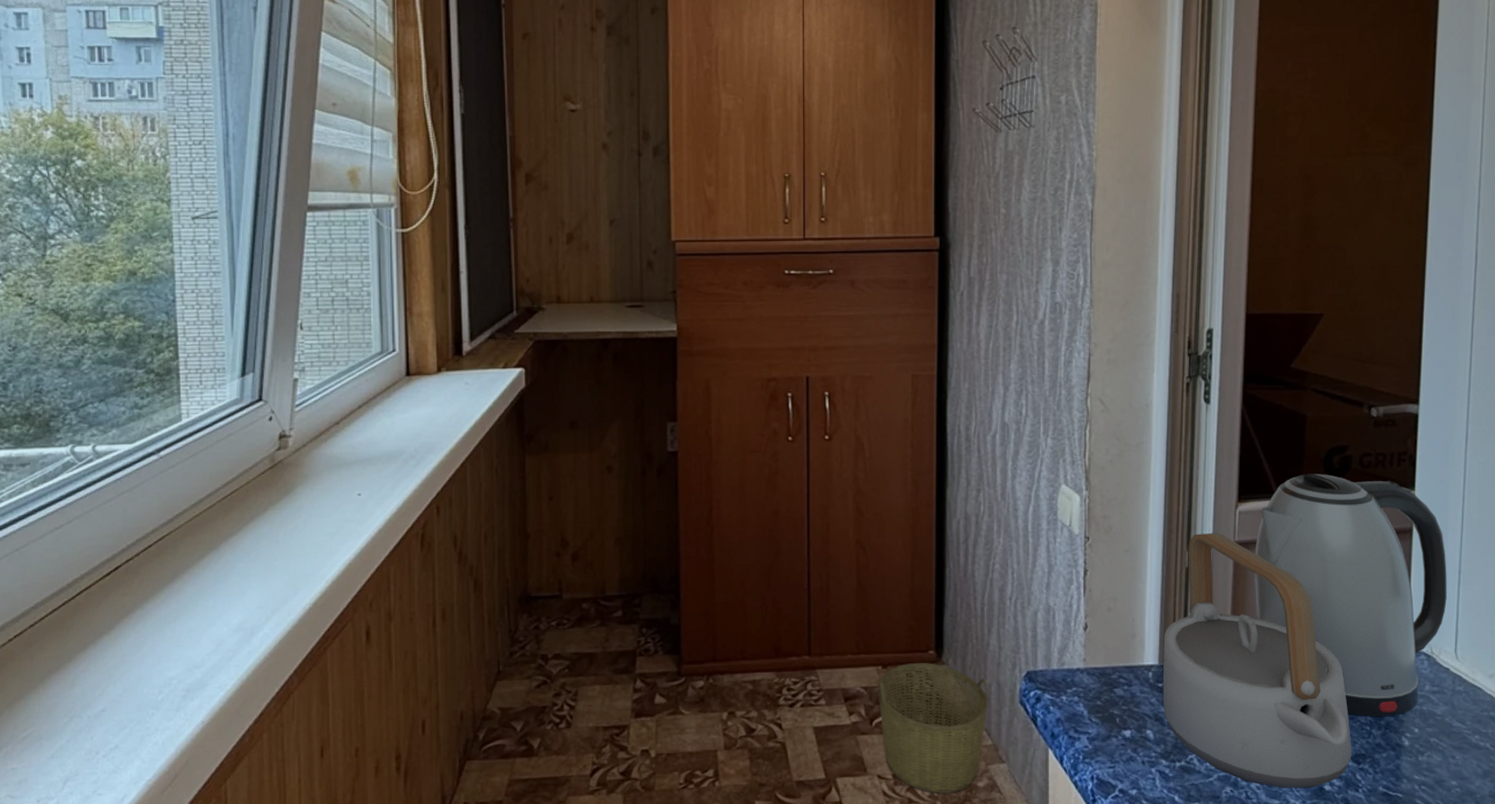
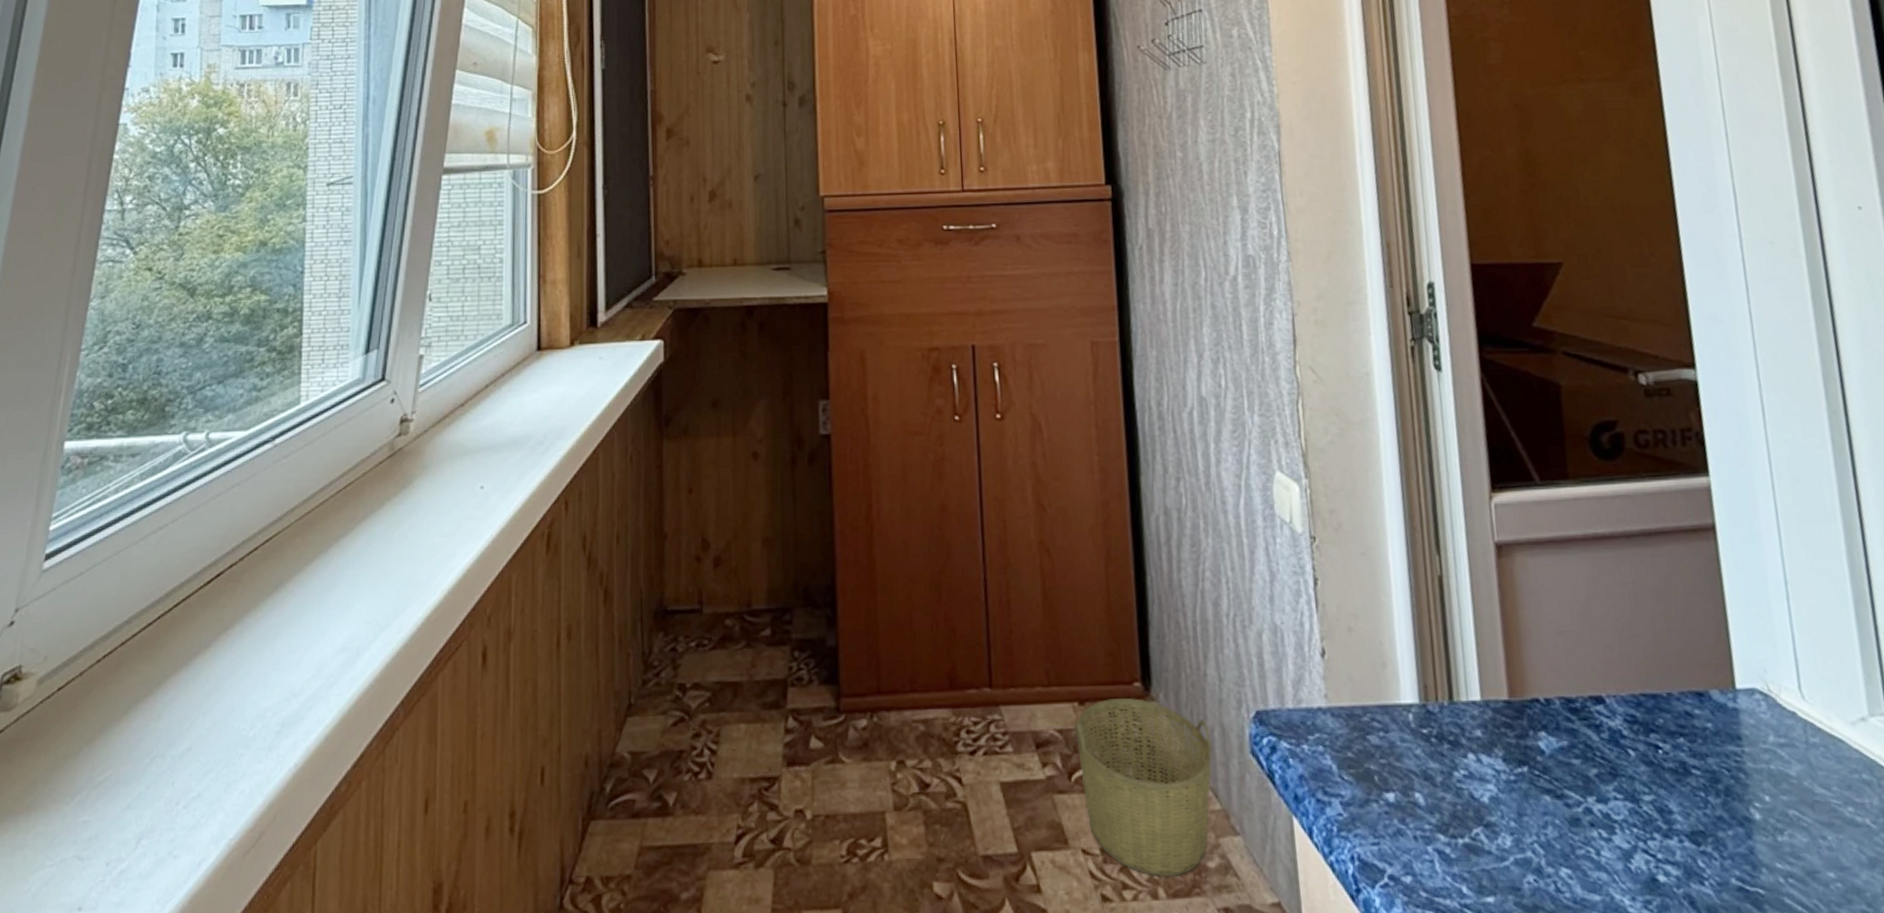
teapot: present [1163,532,1352,789] -> none [1421,530,1688,879]
kettle: present [1254,473,1447,718] -> none [1520,456,1777,780]

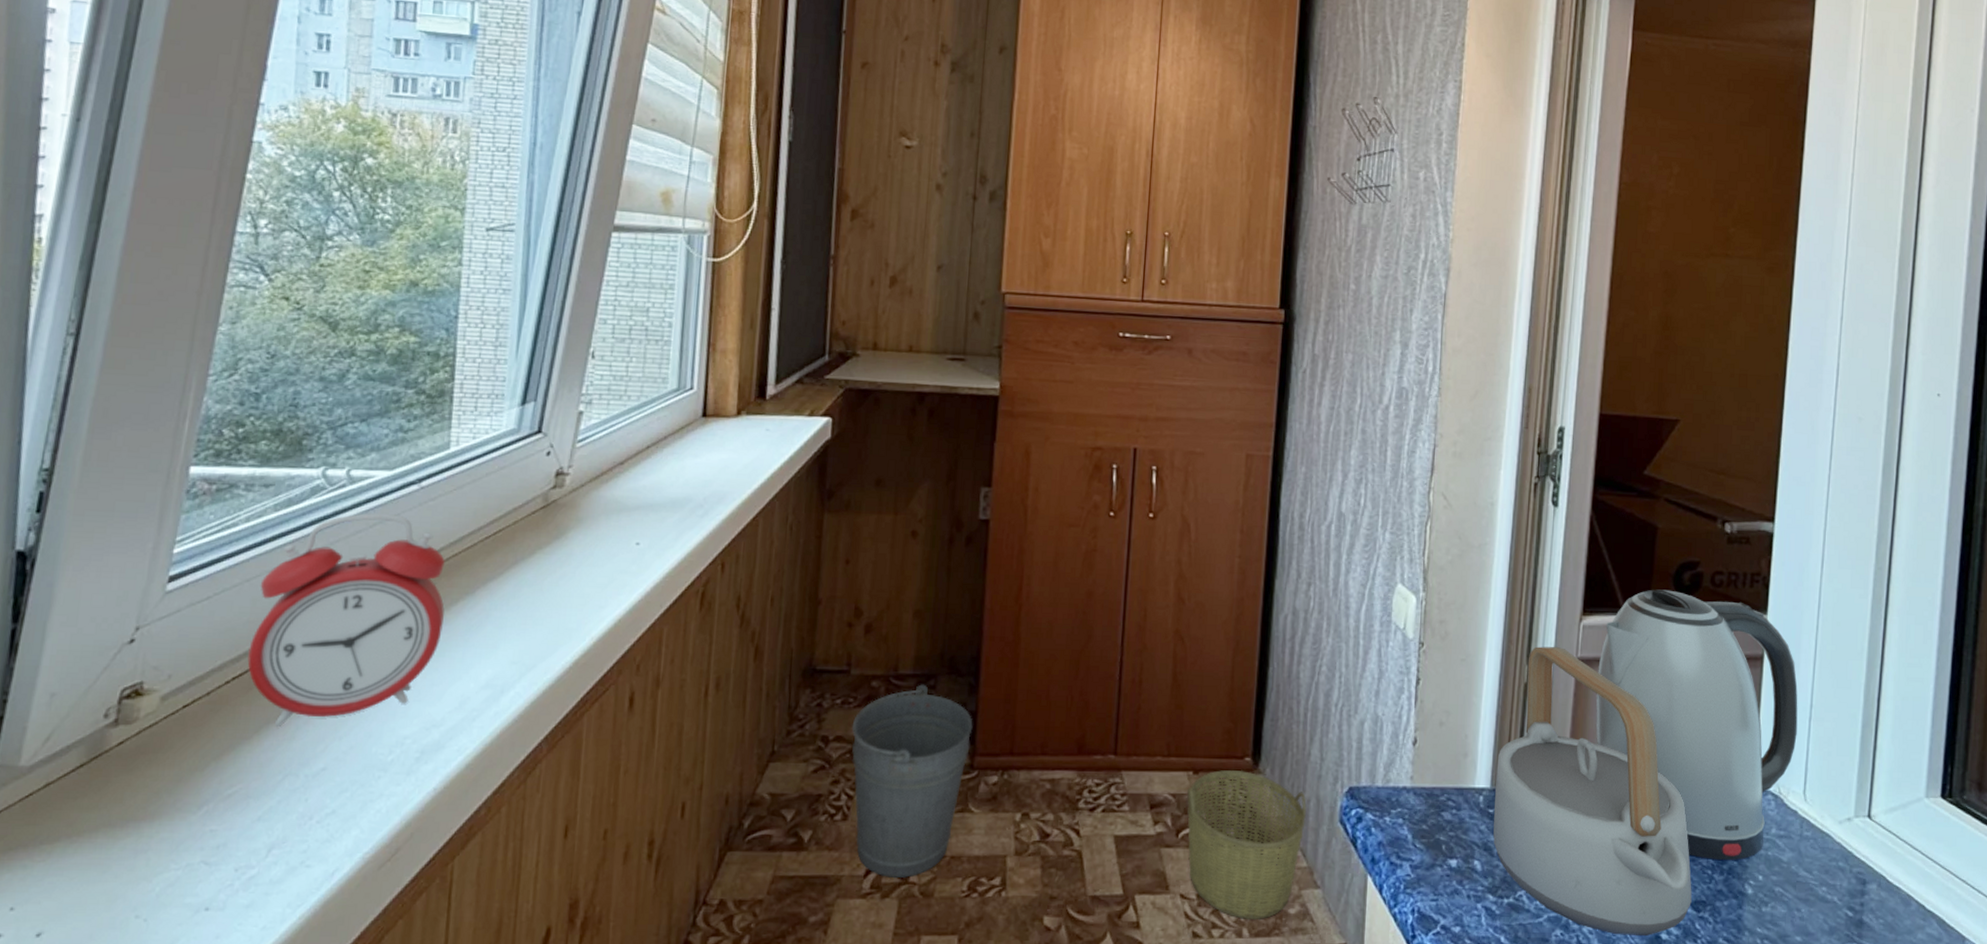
alarm clock: none [117,474,300,705] -> present [247,512,445,726]
bucket: none [708,619,835,845] -> present [851,684,973,879]
teapot: none [1421,530,1688,879] -> present [1493,646,1692,936]
kettle: none [1520,456,1777,780] -> present [1596,589,1798,861]

